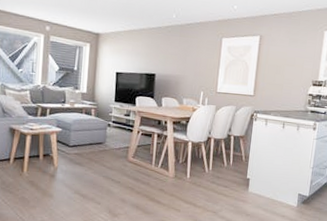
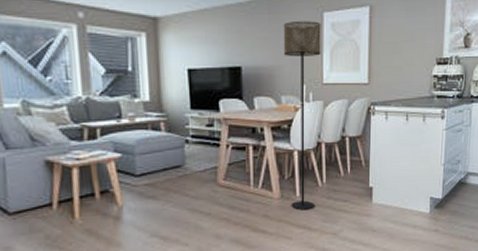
floor lamp: none [182,43,220,190] -> present [283,20,321,210]

